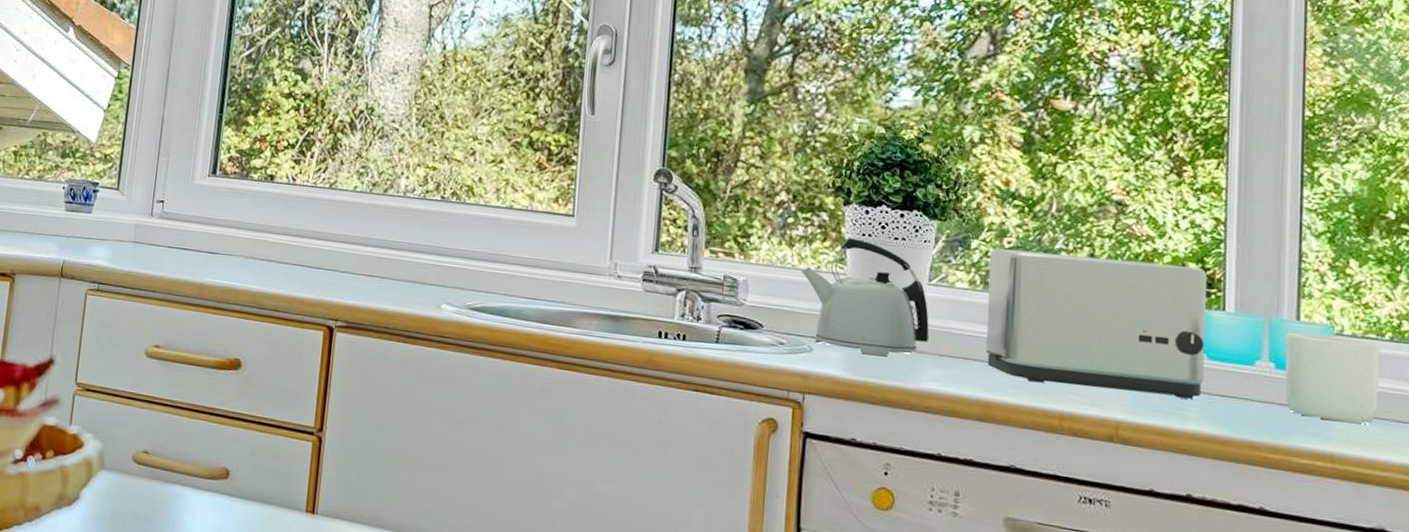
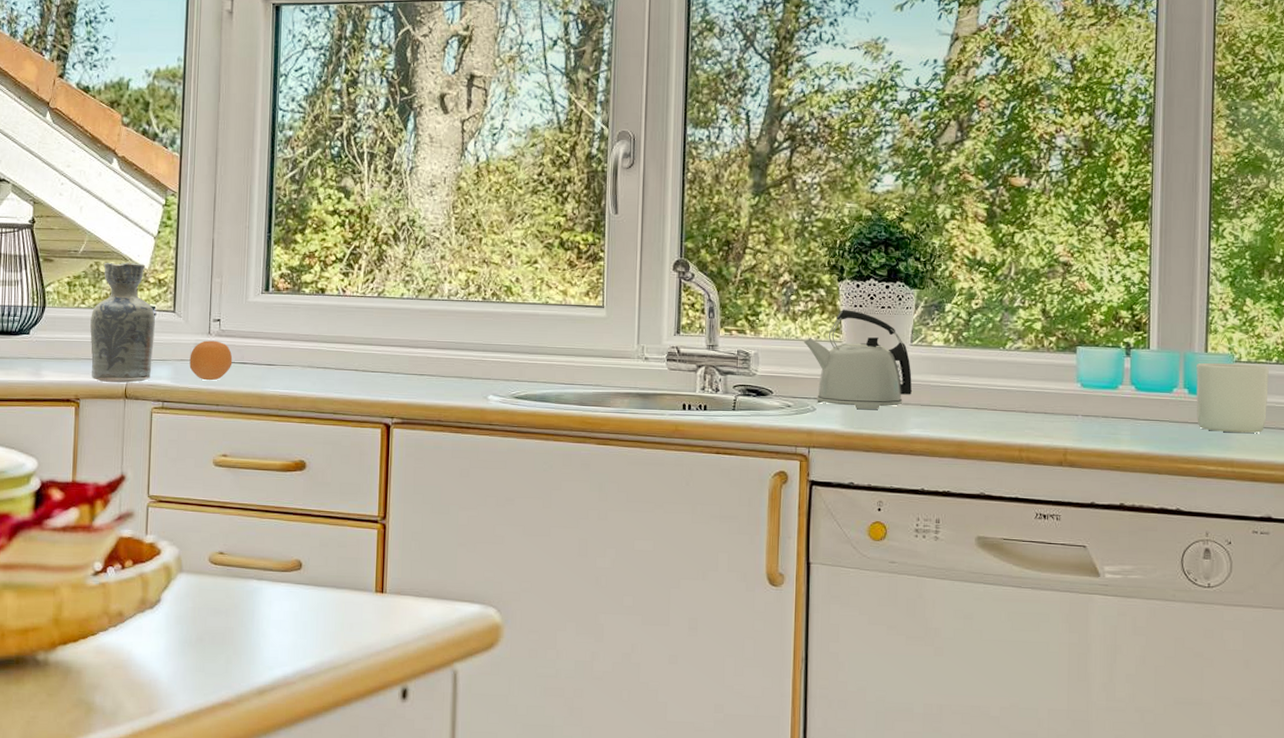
ceramic jug: none [29,133,99,261] -> present [90,262,156,384]
fruit: none [128,222,174,266] -> present [189,340,233,381]
toaster: present [986,248,1212,399] -> none [959,310,1139,425]

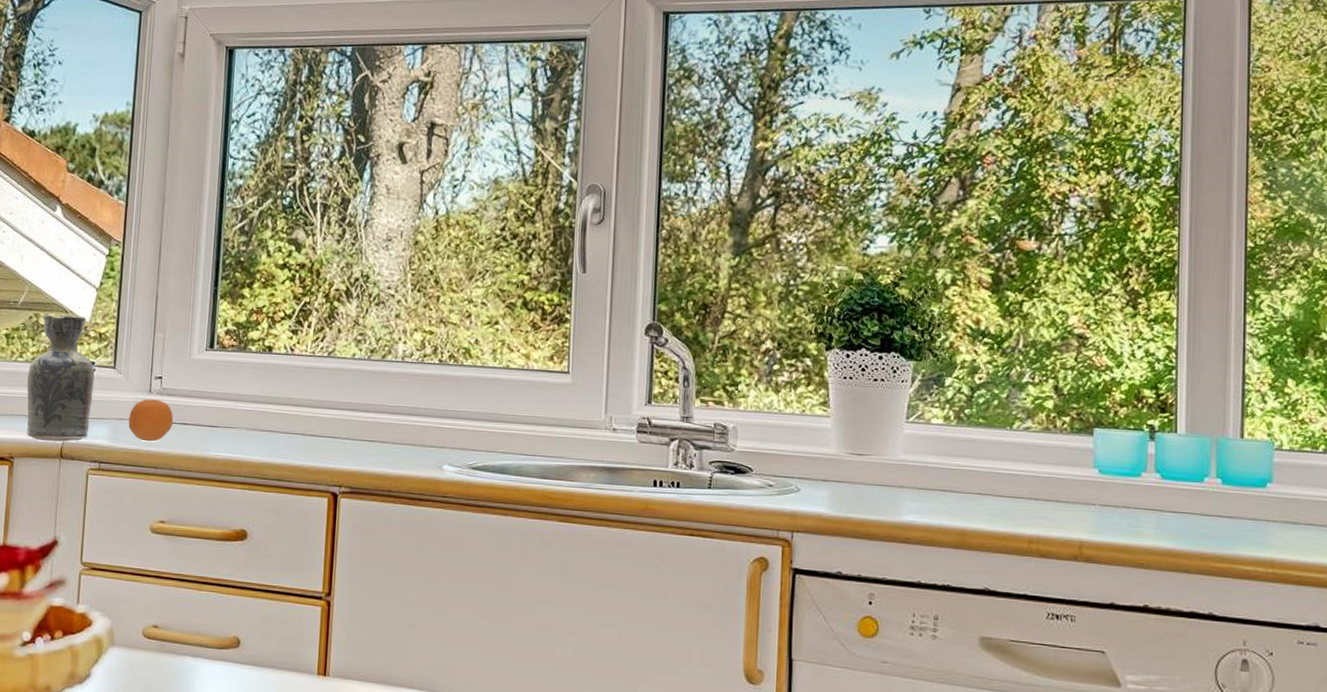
kettle: present [803,310,913,410] -> none [787,381,908,492]
mug: present [1196,362,1269,434] -> none [1230,449,1315,531]

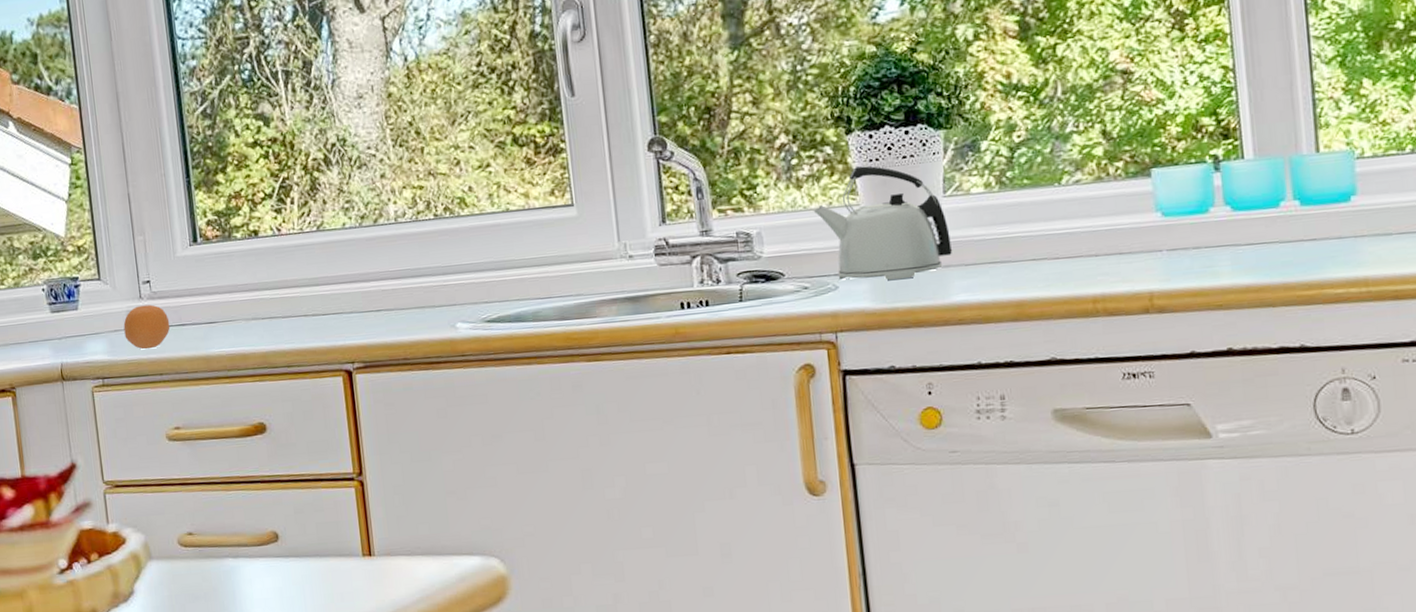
ceramic jug: present [26,314,95,442] -> none [12,231,86,366]
kettle: none [787,381,908,492] -> present [813,166,953,280]

